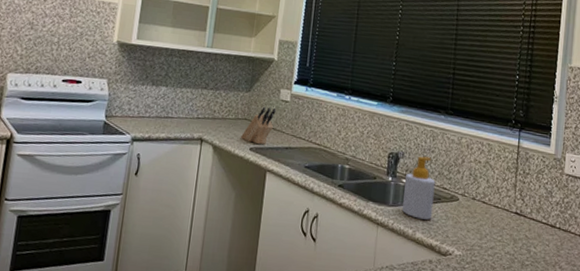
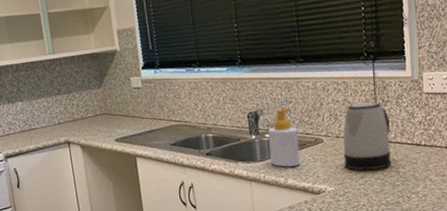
knife block: present [241,106,276,144] -> none [104,96,132,135]
kettle: none [476,168,528,243] -> present [343,101,392,170]

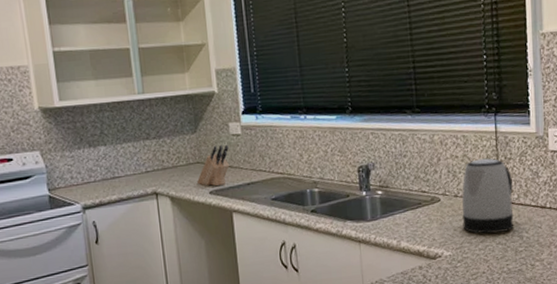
knife block: none [104,96,132,135] -> present [197,144,229,186]
soap bottle: present [267,108,300,167] -> none [379,162,415,228]

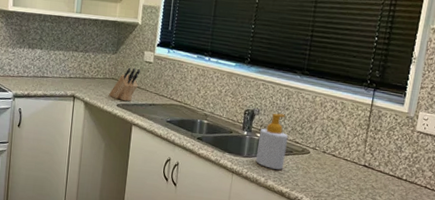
soap bottle: none [379,162,415,228] -> present [256,113,288,170]
kettle: present [462,158,514,234] -> none [324,125,378,192]

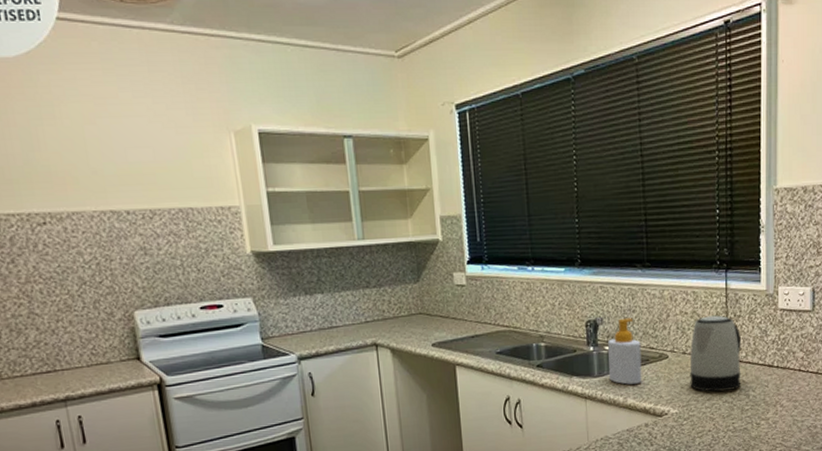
knife block: present [109,67,141,101] -> none [419,295,453,338]
kettle: none [324,125,378,192] -> present [690,315,741,392]

